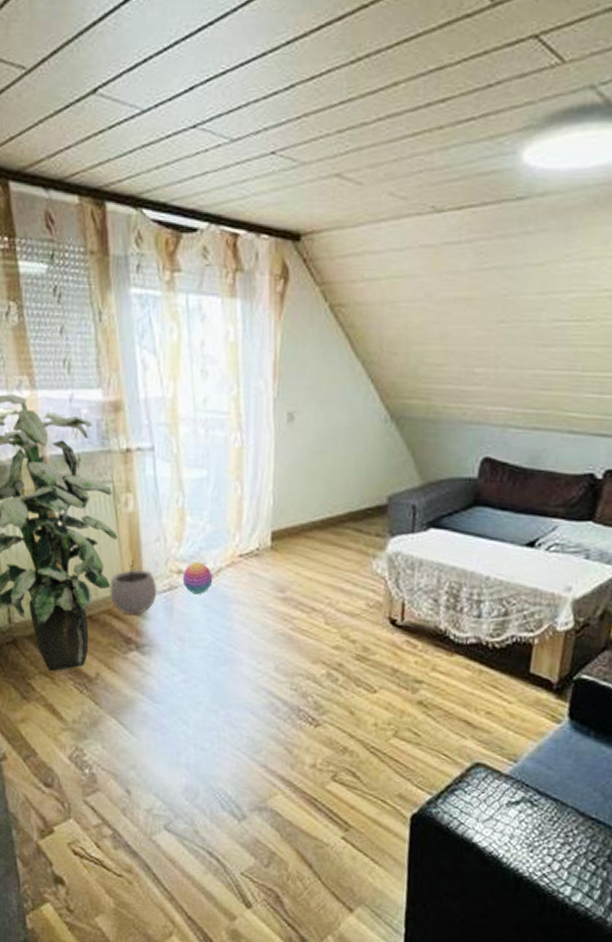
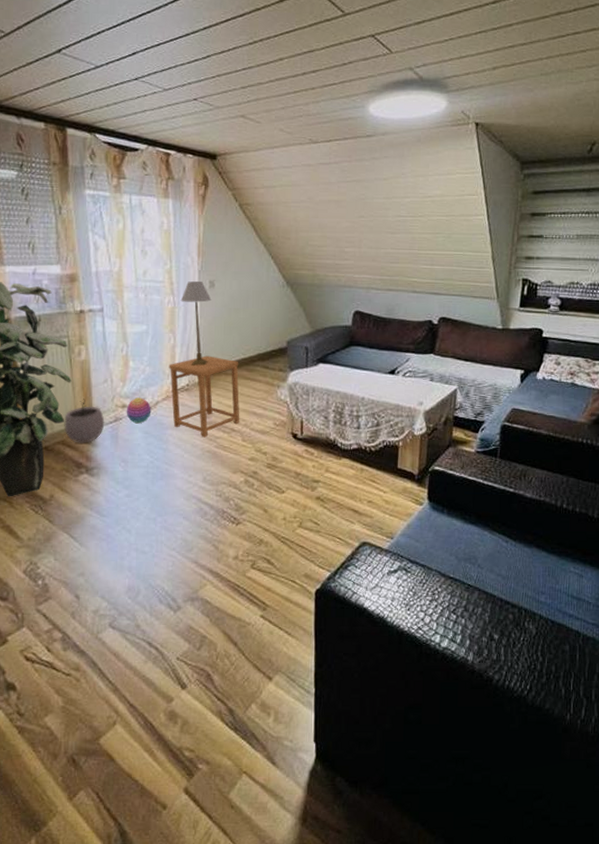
side table: none [234,512,324,617] -> present [169,355,240,438]
table lamp: none [250,413,290,525] -> present [180,281,212,366]

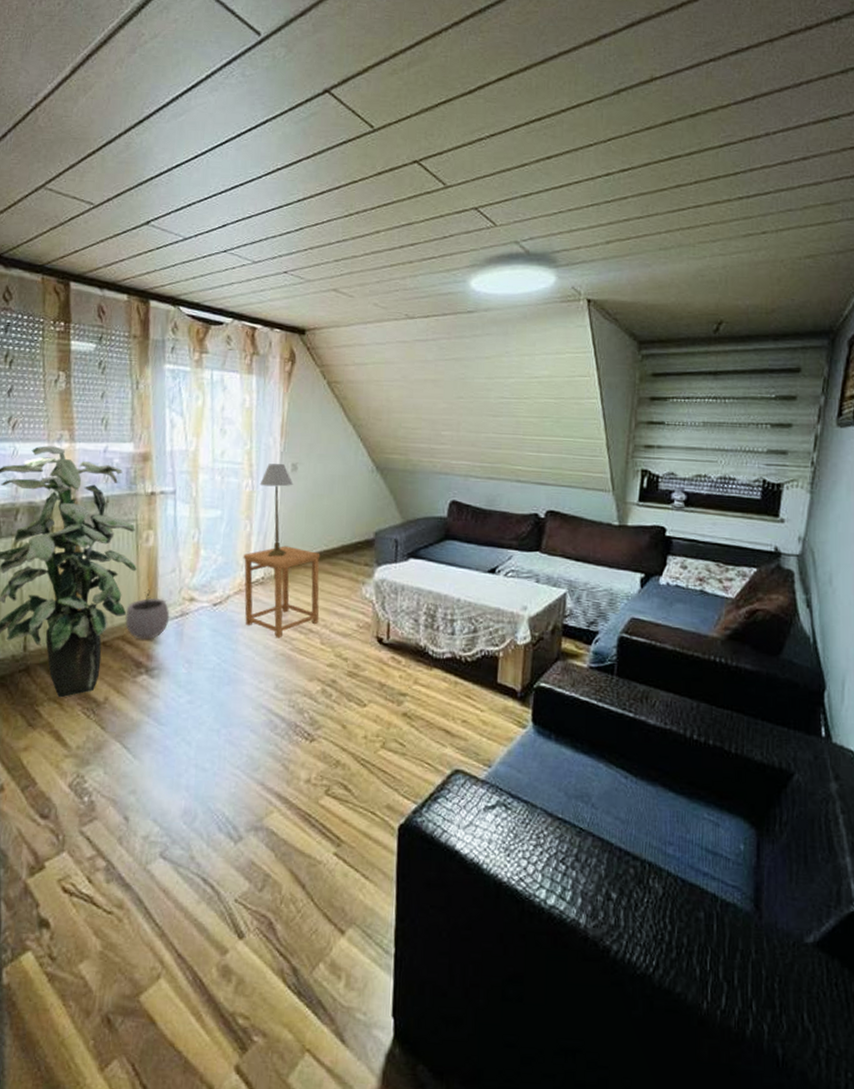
stacking toy: present [126,397,152,423] -> none [193,590,222,619]

